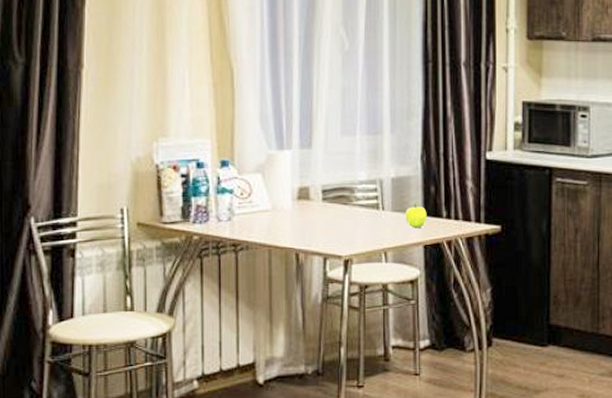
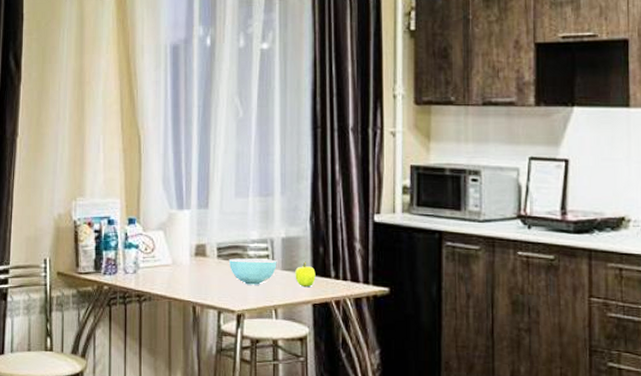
cereal bowl: none [334,201,387,228] -> present [228,258,277,285]

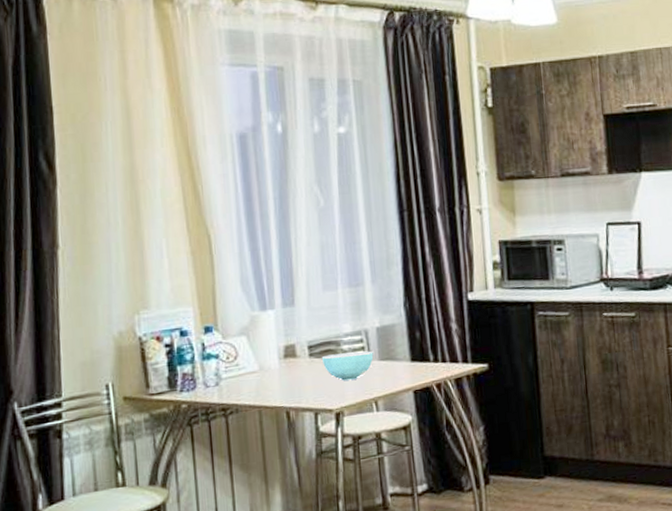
fruit: present [295,261,316,288] -> none [393,348,415,375]

